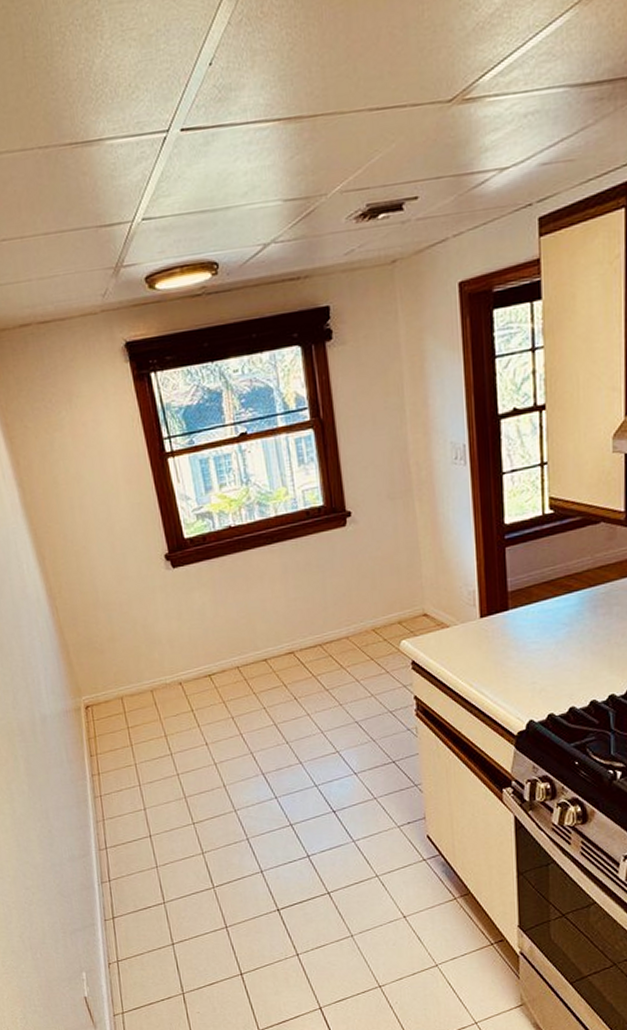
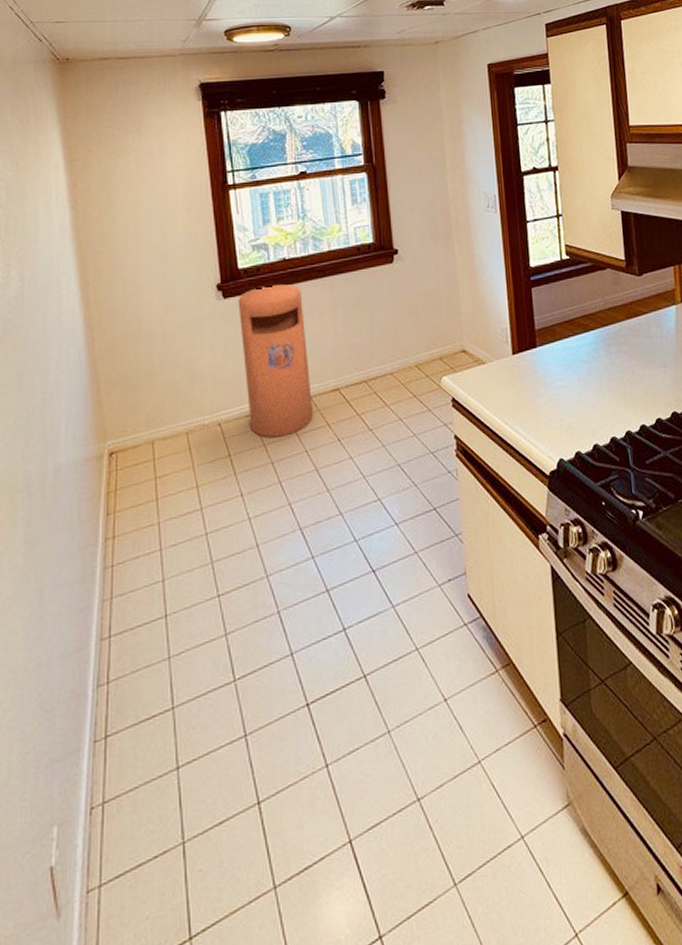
trash can: none [186,552,270,696] -> present [238,284,314,438]

